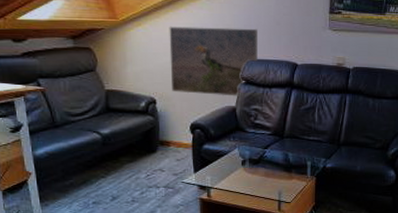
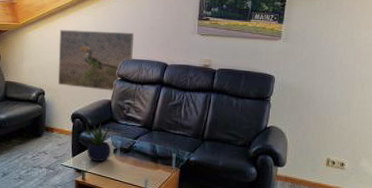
potted plant: none [206,132,238,176] -> present [84,122,112,162]

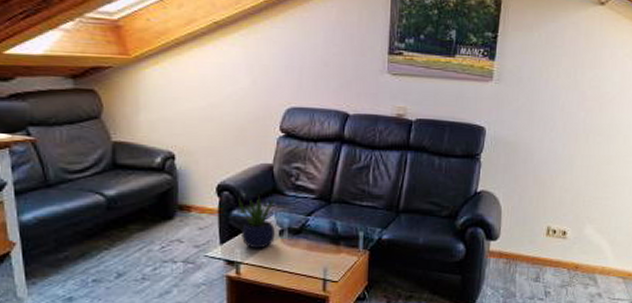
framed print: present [58,29,134,91] -> none [193,65,301,152]

